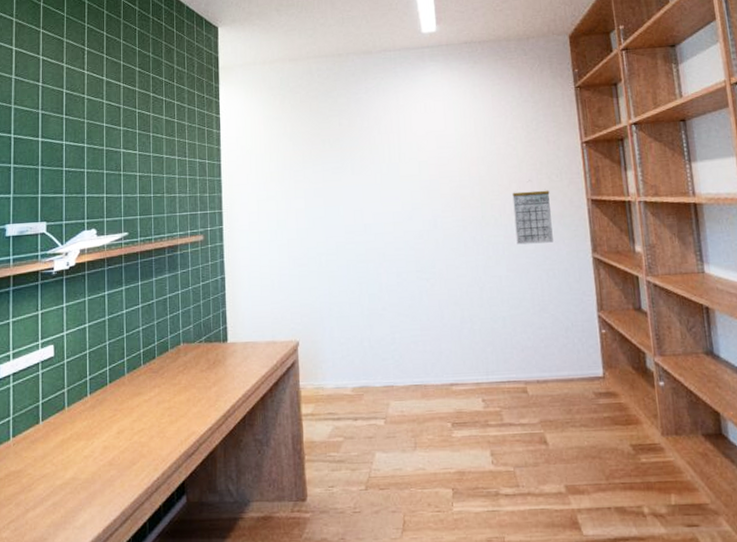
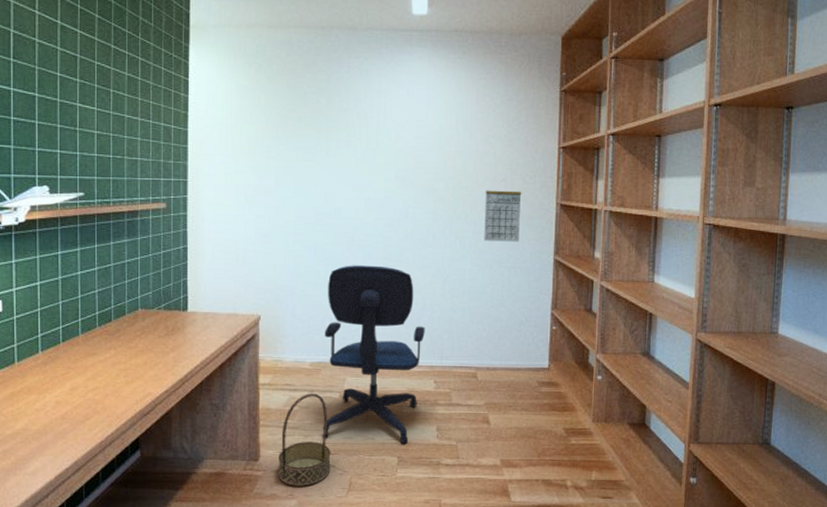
basket: none [326,421,382,529] -> present [278,393,331,487]
office chair: none [363,279,467,474] -> present [323,265,425,445]

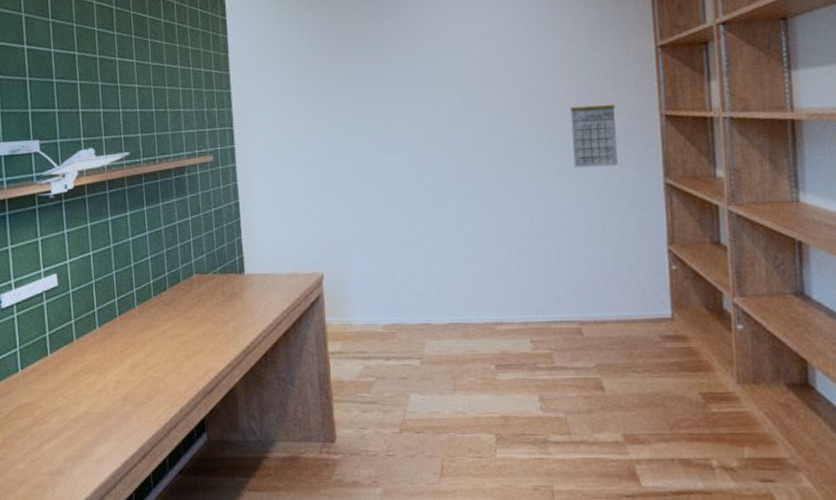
basket: present [278,393,331,487] -> none [357,360,418,472]
office chair: present [323,265,425,445] -> none [395,207,514,419]

